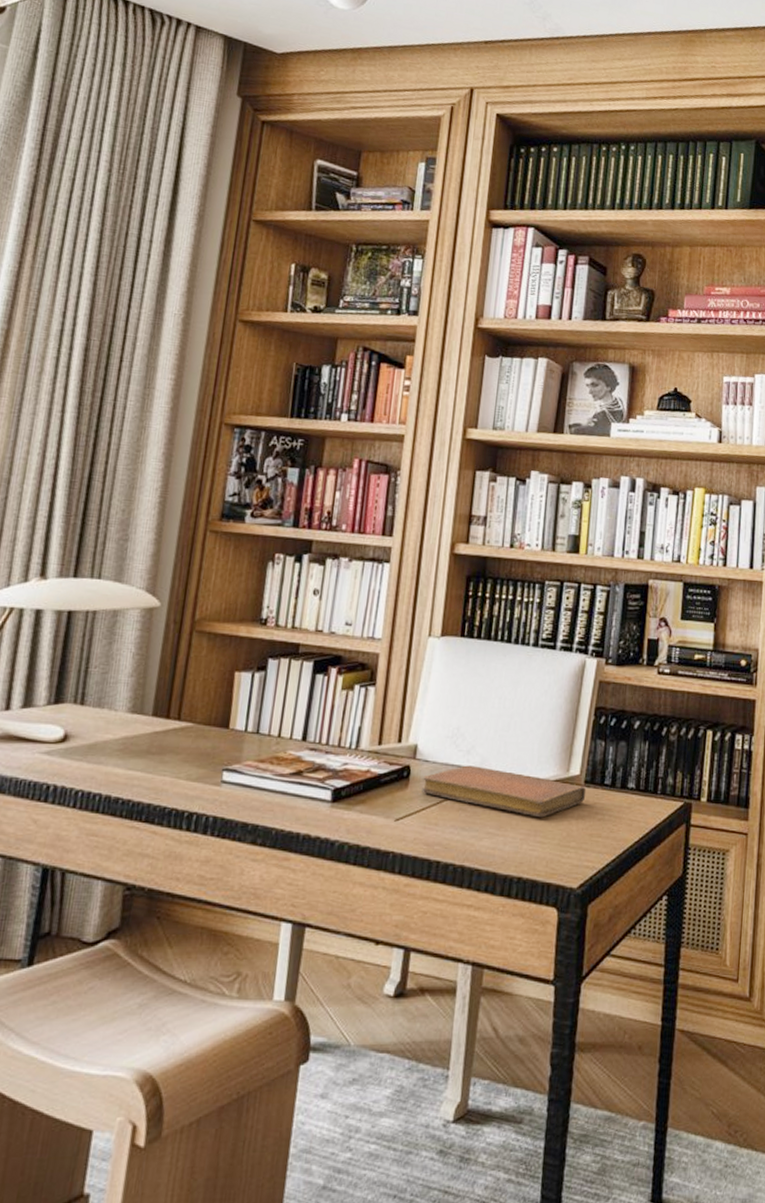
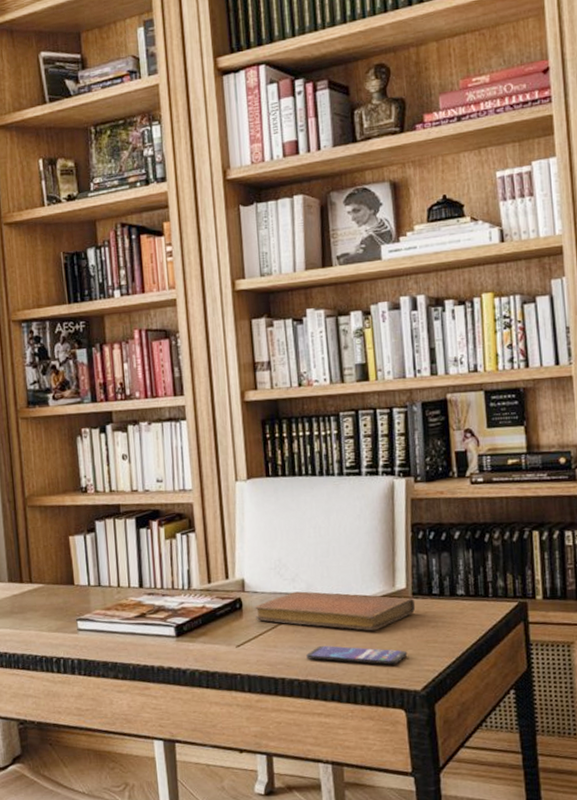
smartphone: none [467,828,570,858] -> present [306,645,408,665]

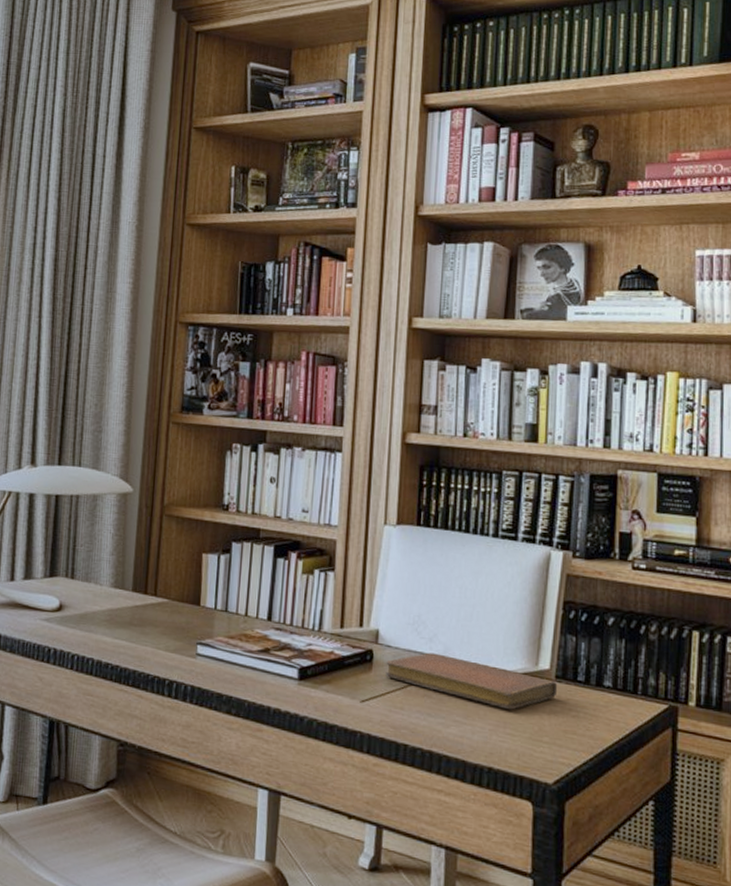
smartphone: present [306,645,408,665] -> none [434,715,543,751]

